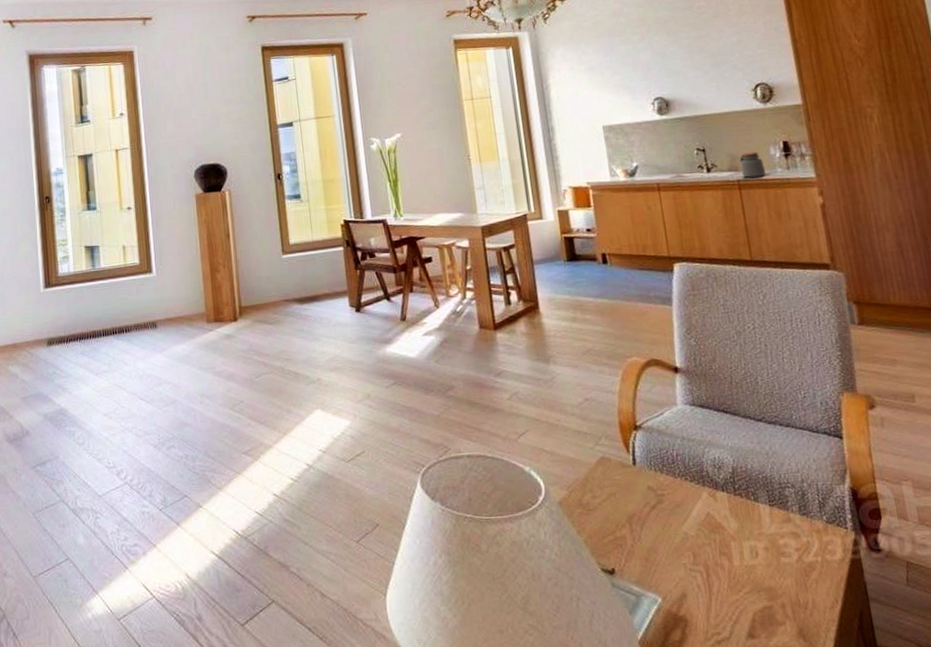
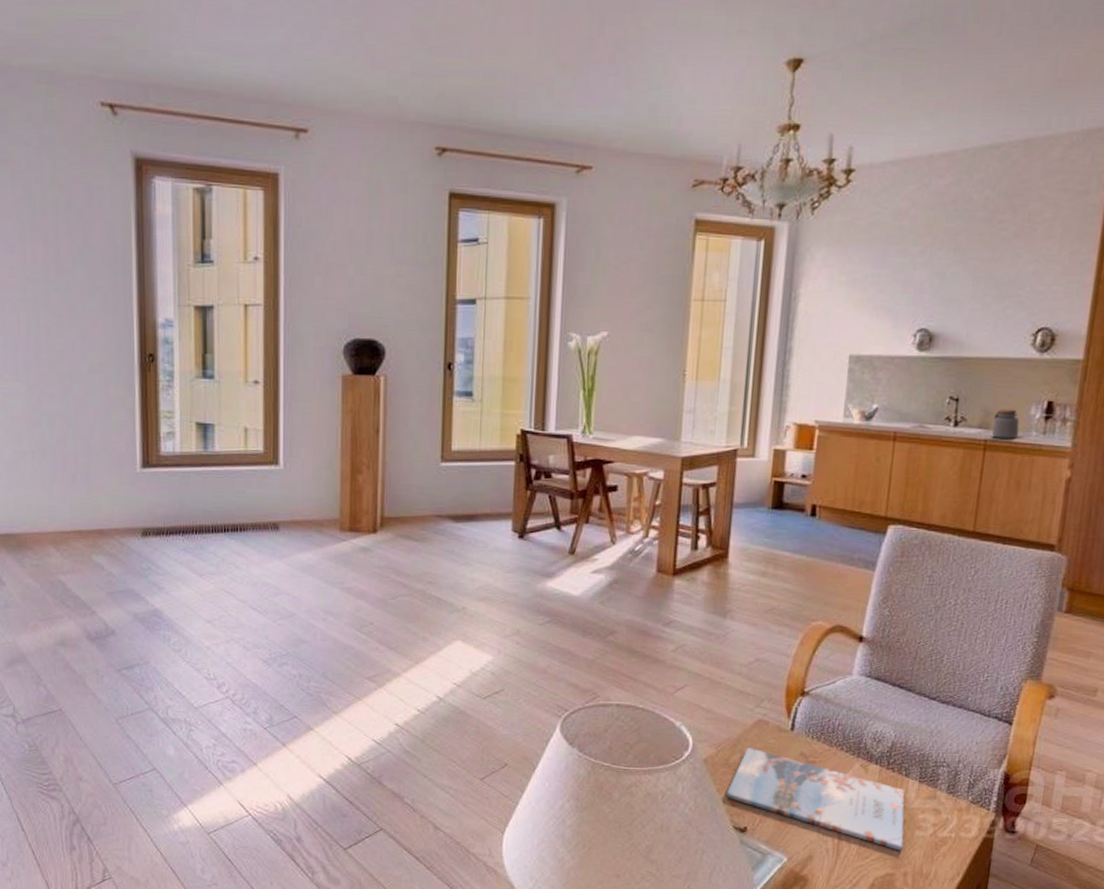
magazine: none [586,486,773,581] -> present [725,748,905,851]

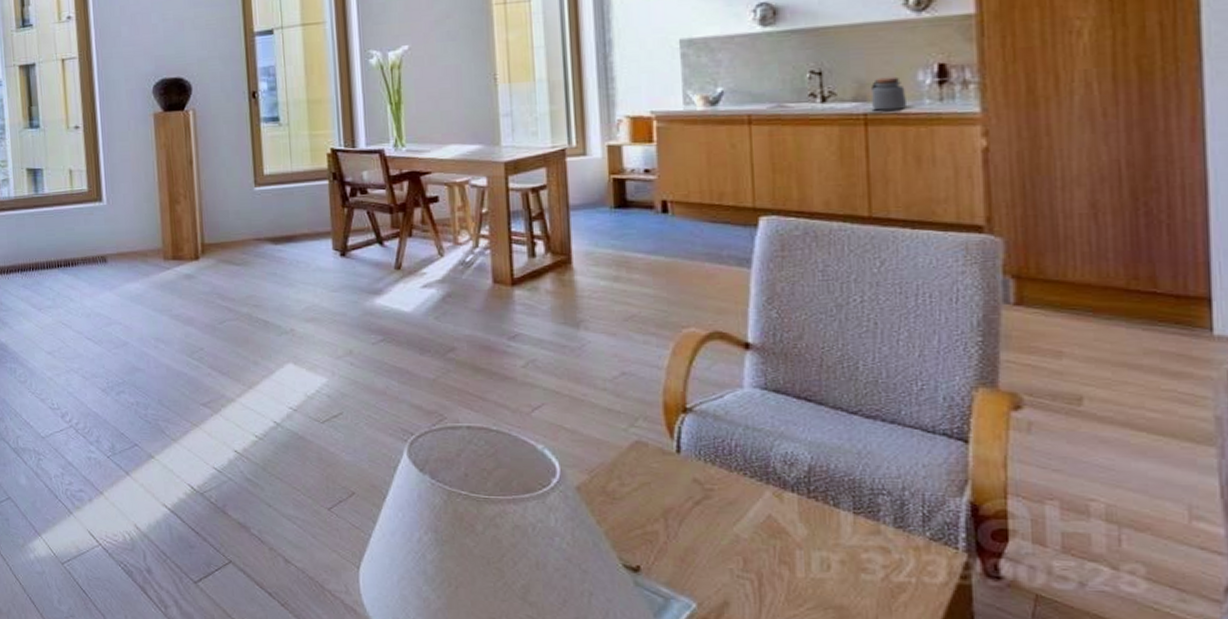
magazine: present [725,748,905,851] -> none [608,473,847,598]

